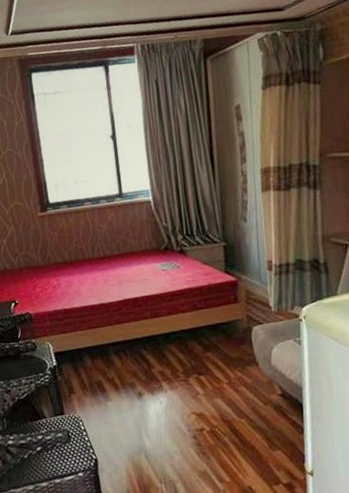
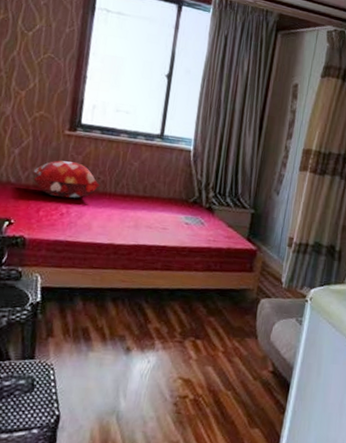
decorative pillow: none [22,238,79,273] -> present [33,160,100,199]

